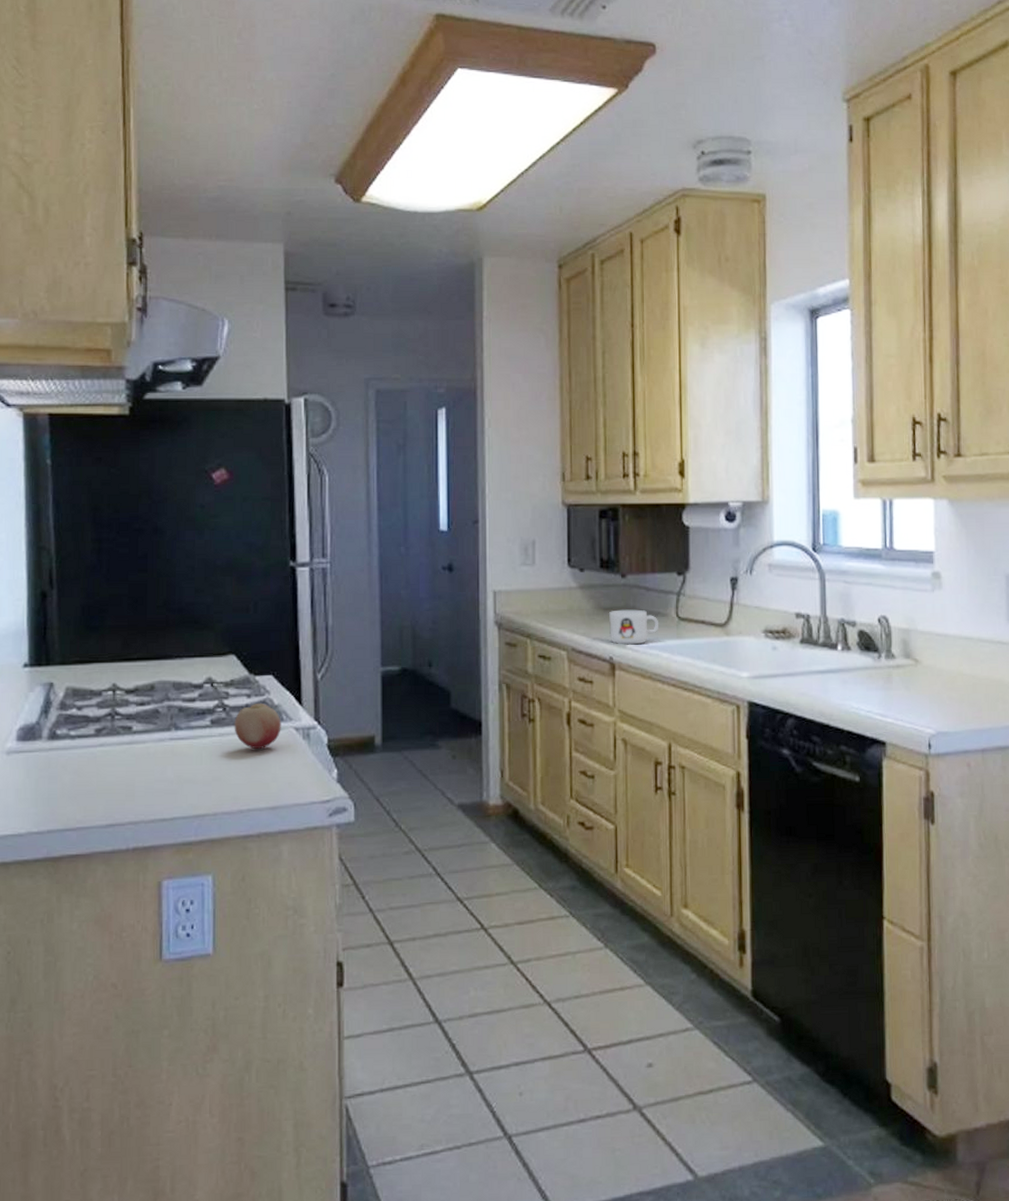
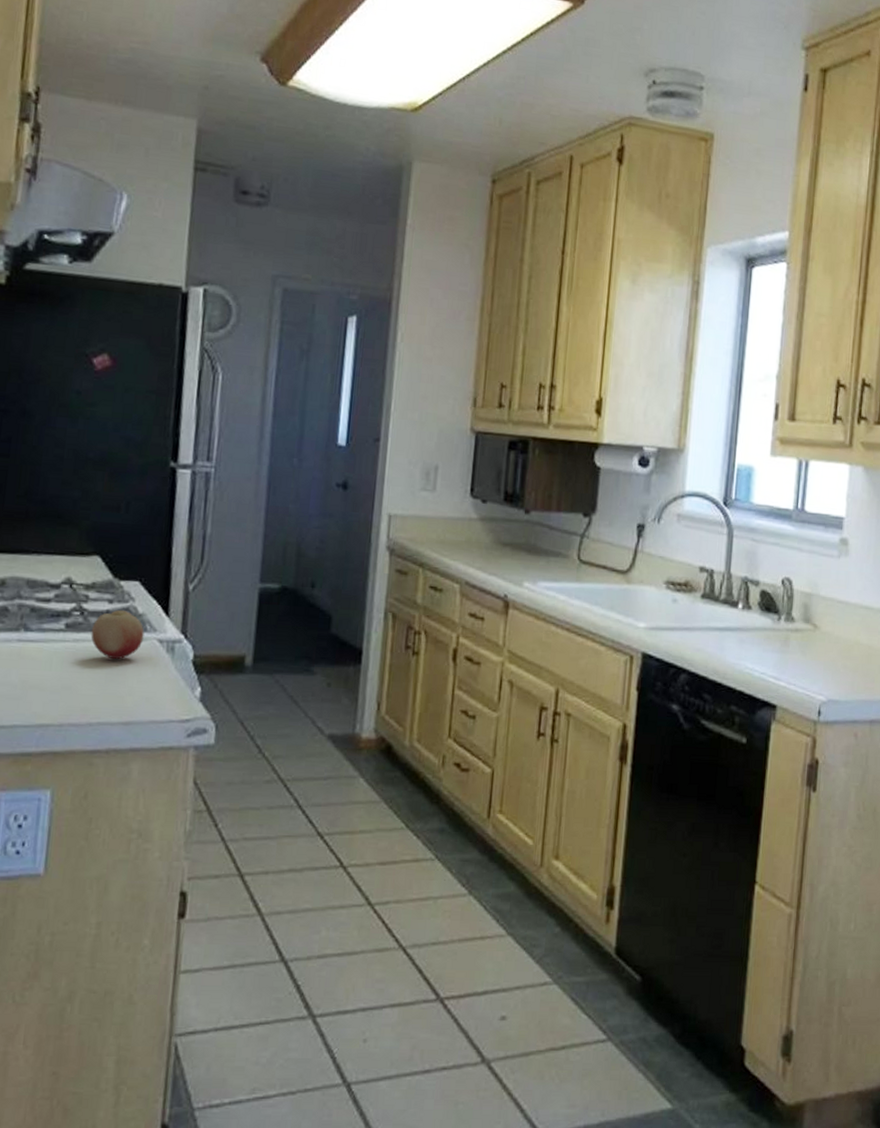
mug: present [609,609,659,645] -> none [506,546,560,584]

